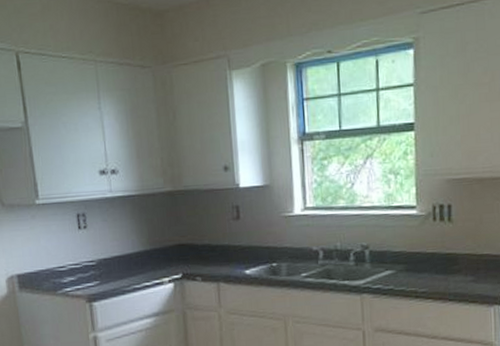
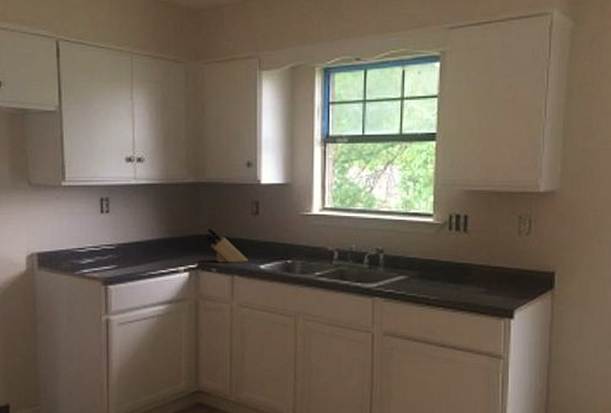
knife block: none [187,236,233,271] -> present [205,228,249,263]

